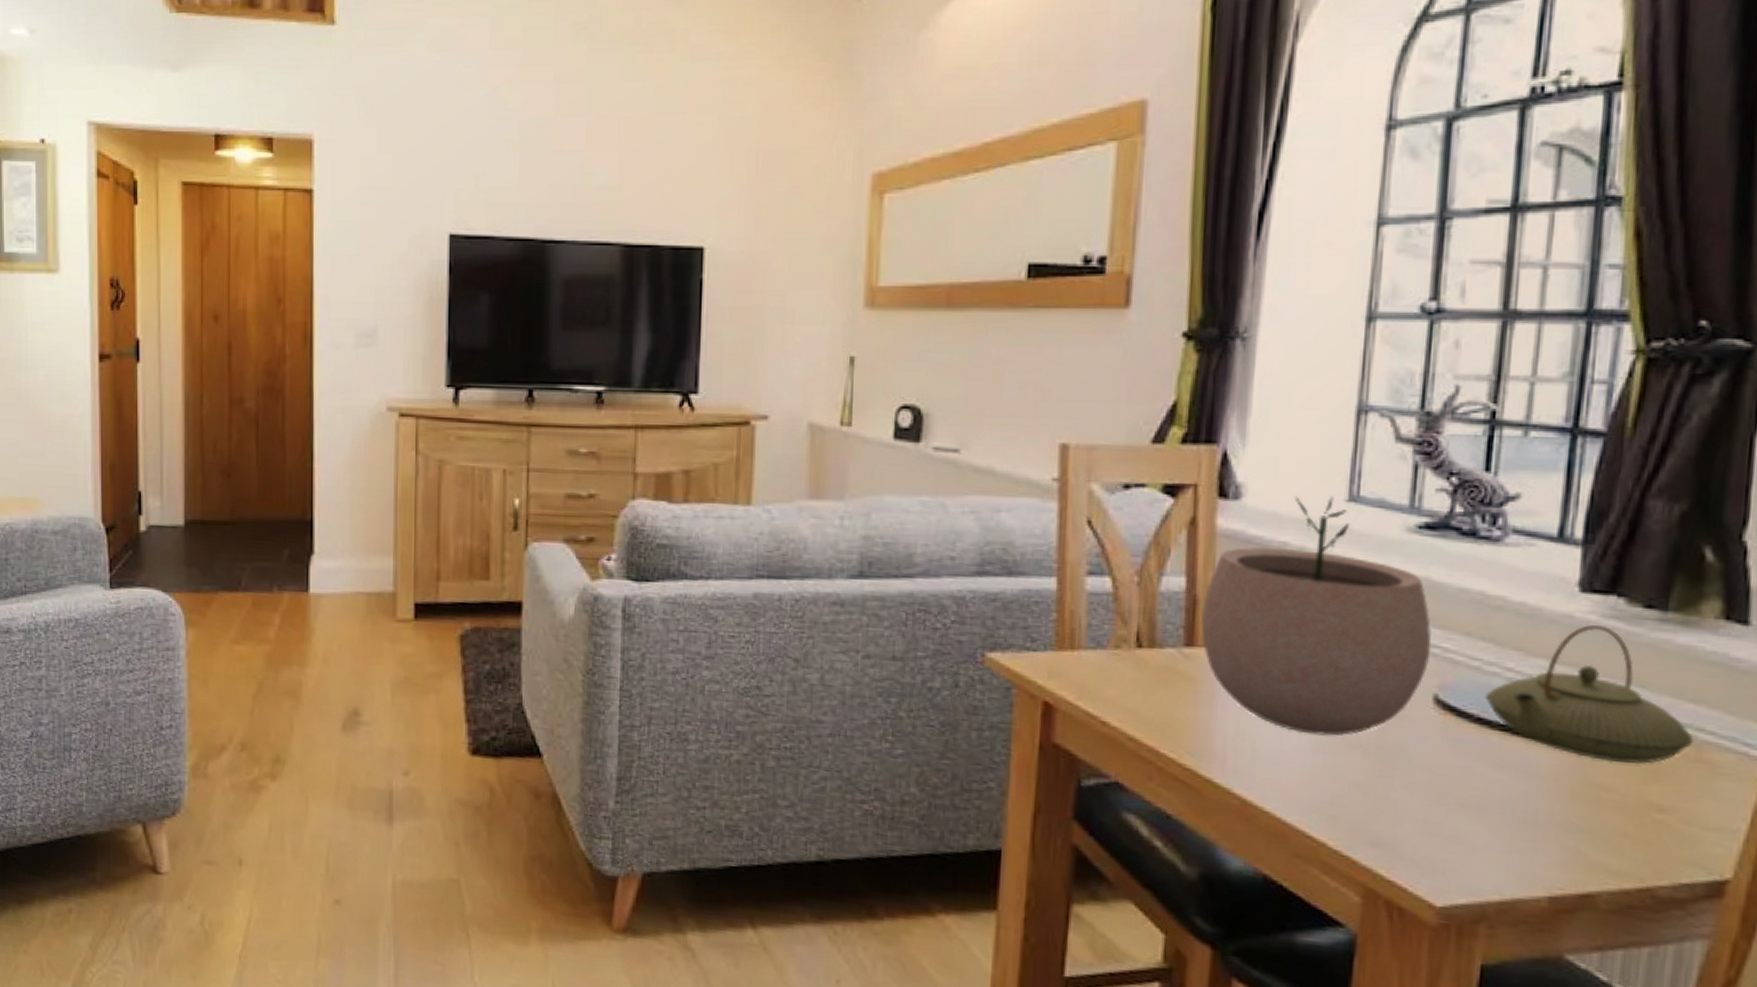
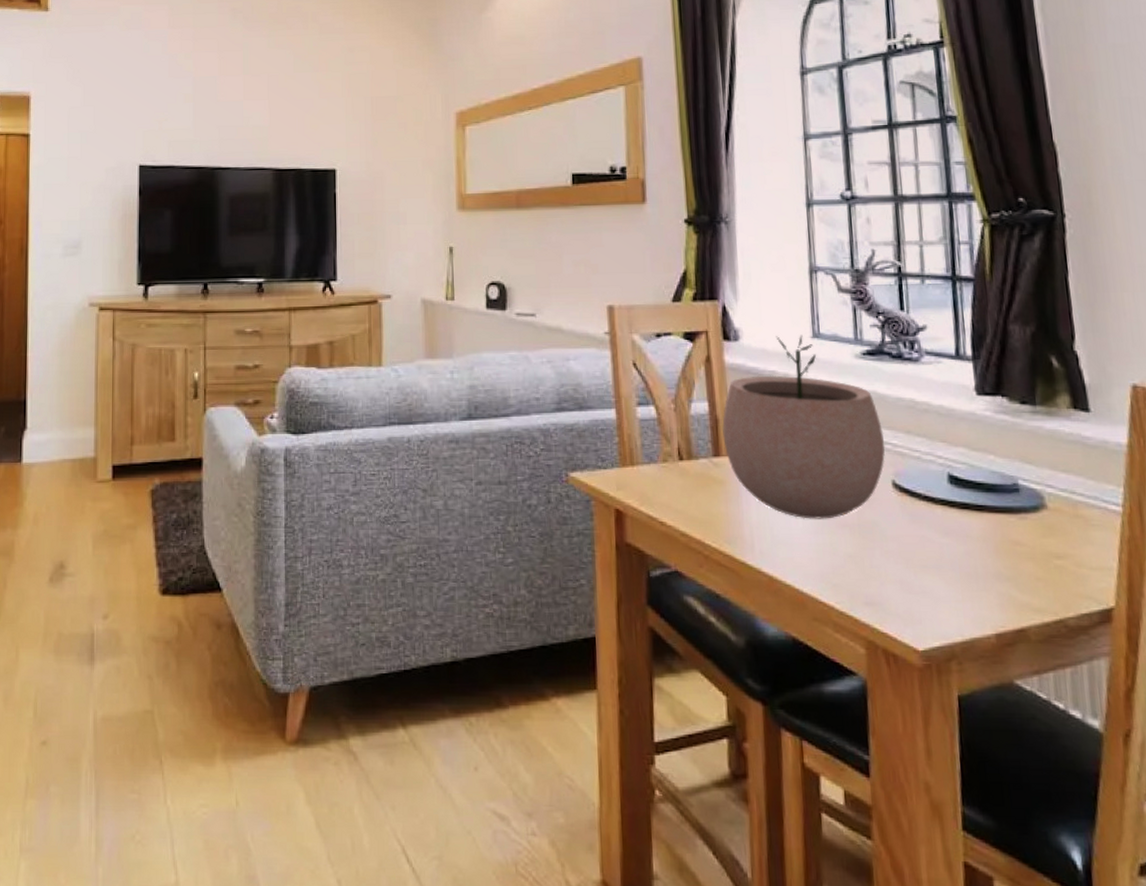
teapot: present [1485,624,1694,765] -> none [927,418,1071,523]

